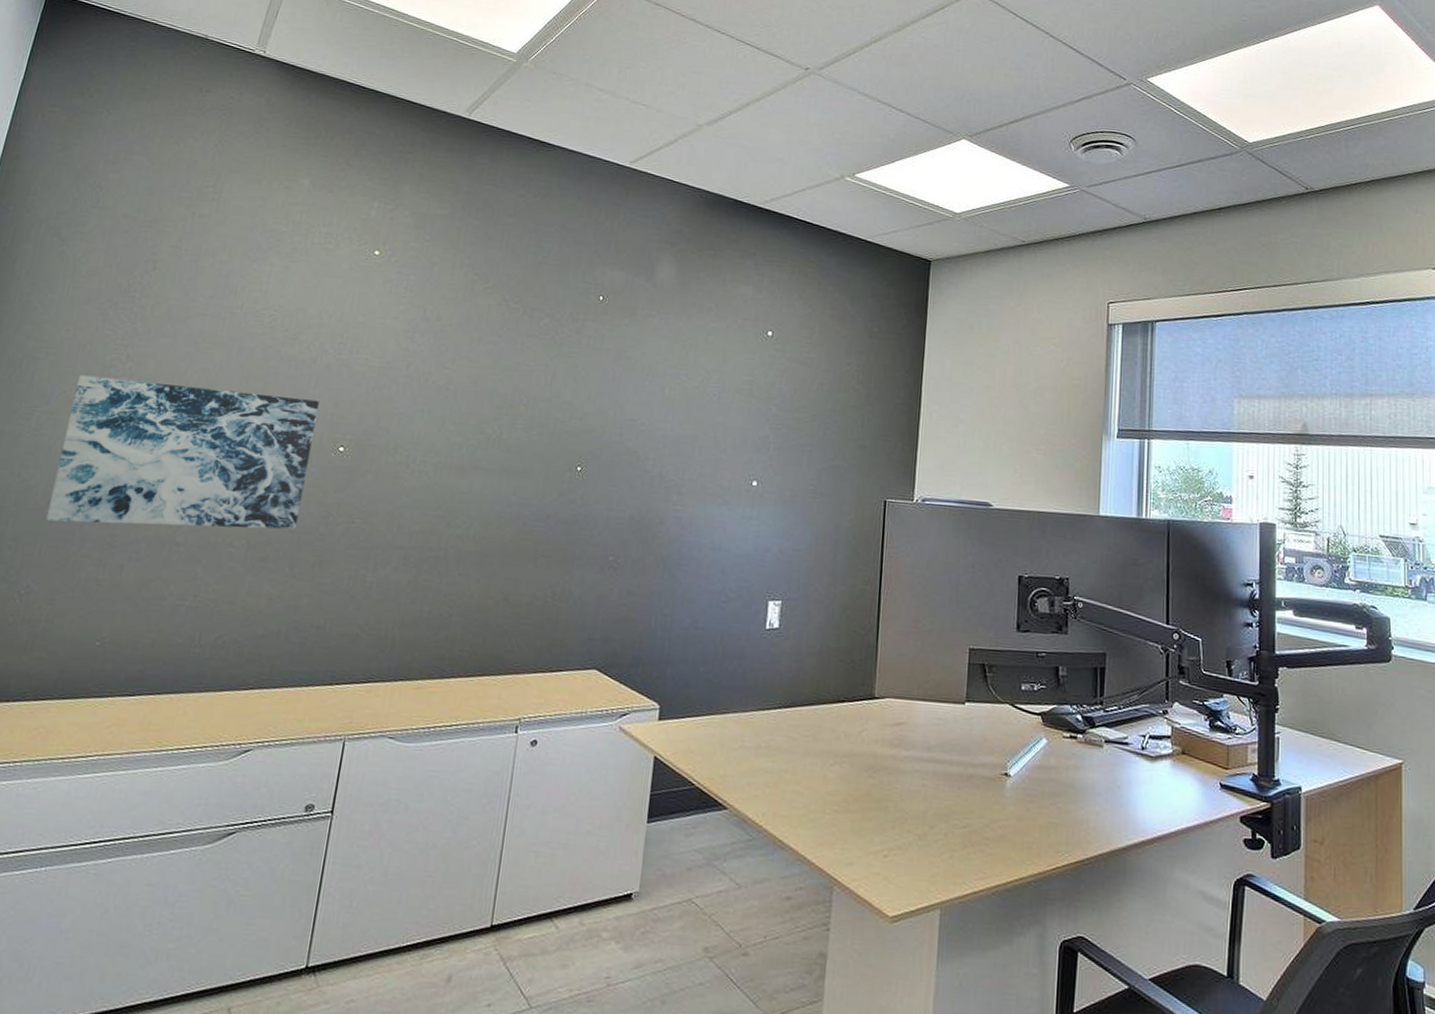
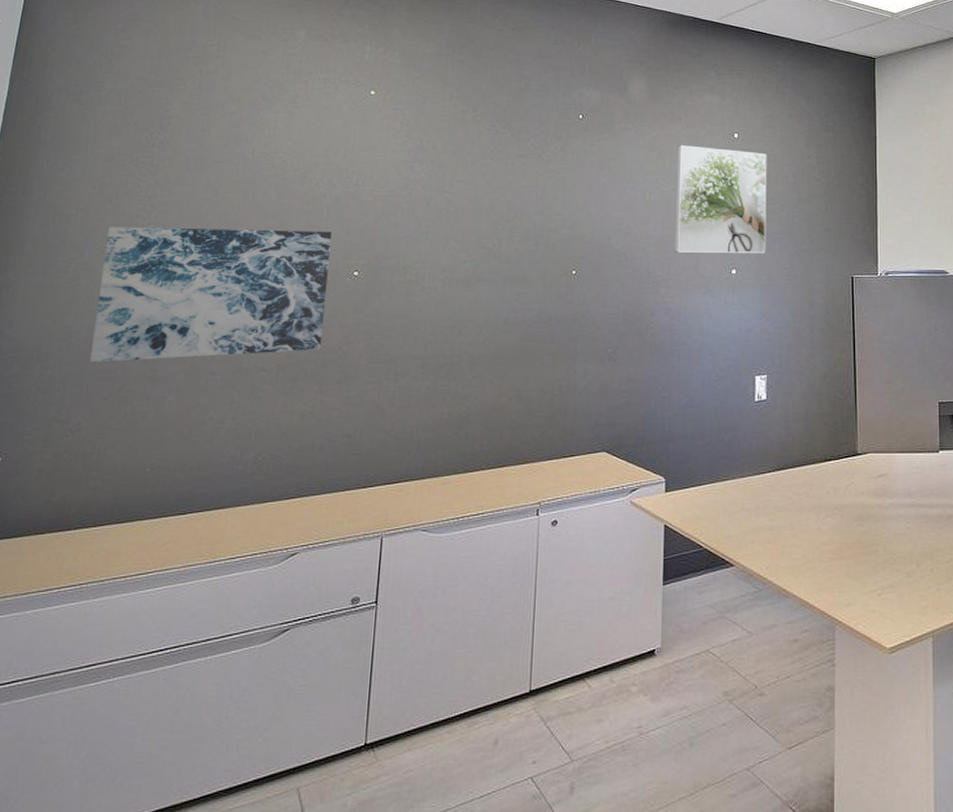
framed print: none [691,339,803,466] -> present [674,145,767,253]

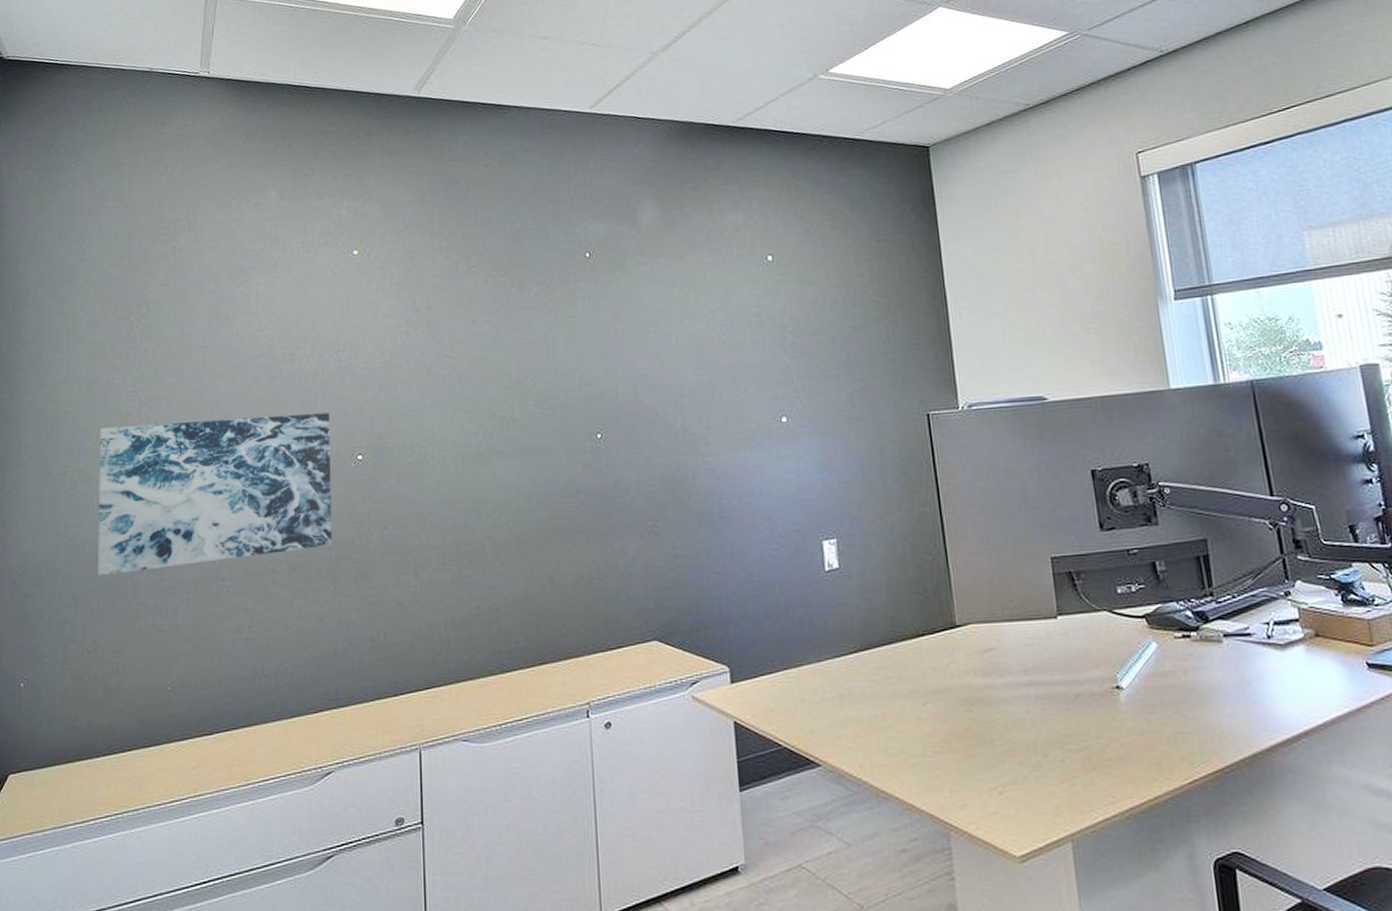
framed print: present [674,145,767,253] -> none [702,275,820,403]

